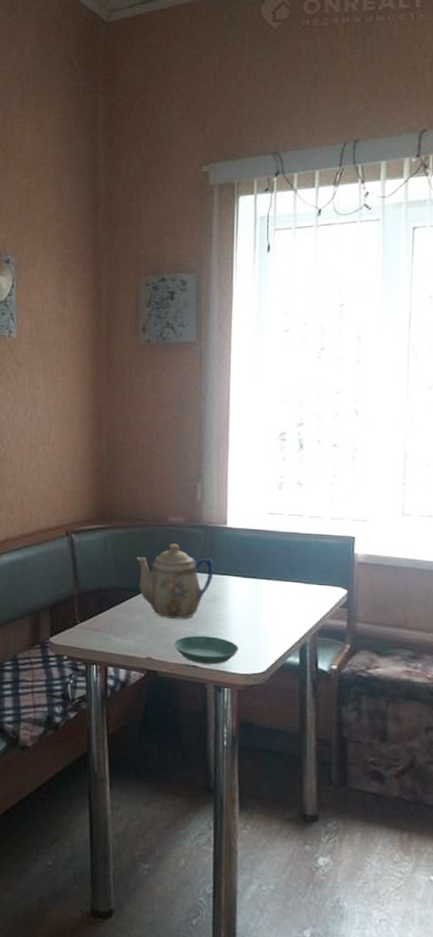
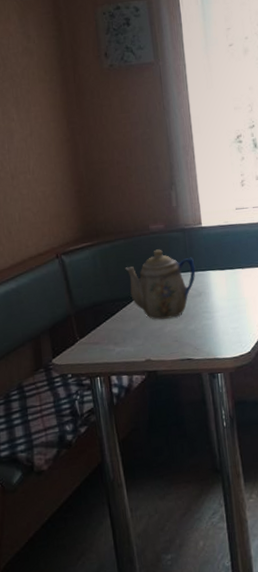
saucer: present [173,635,239,665] -> none [168,328,226,356]

